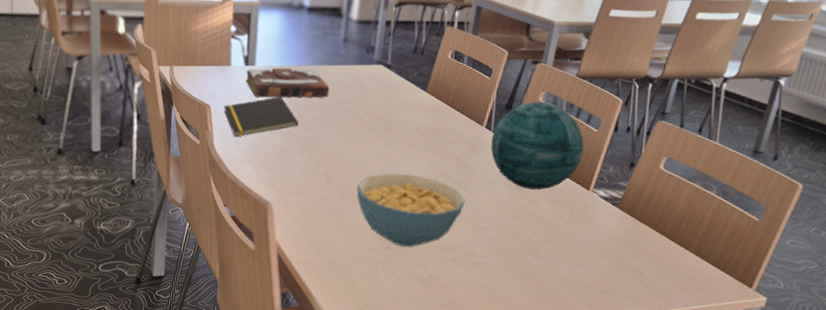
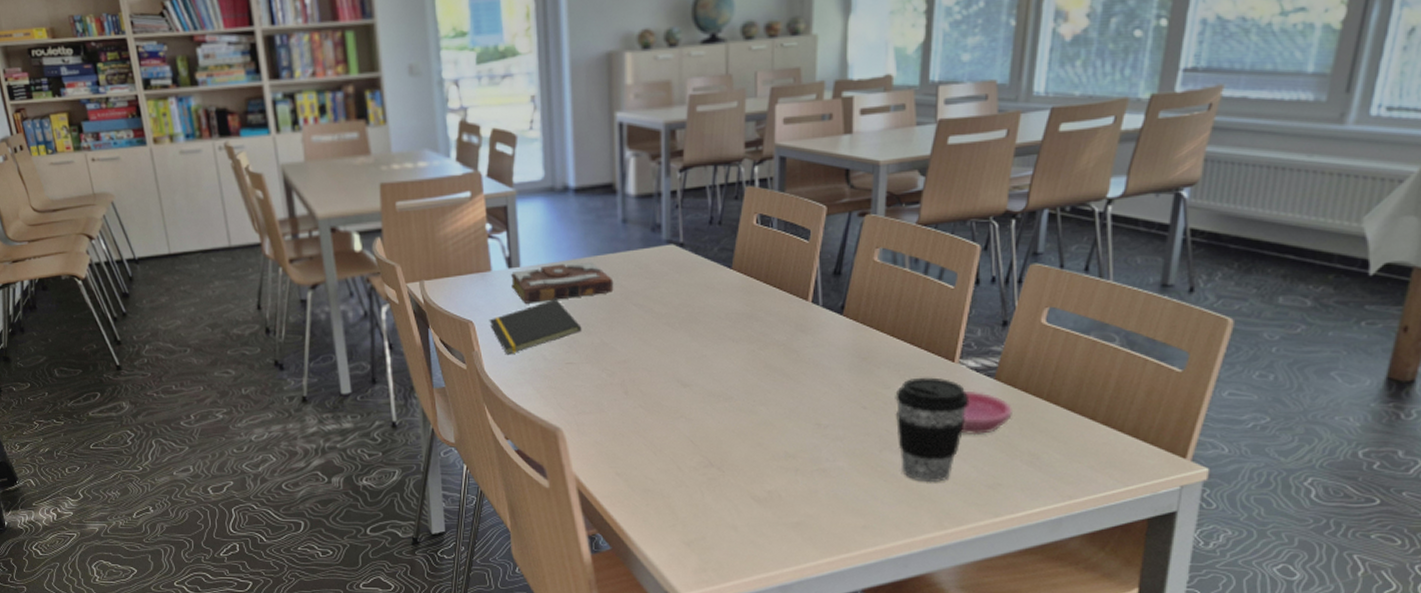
cereal bowl: present [356,173,465,248] -> none [663,371,799,462]
decorative orb: present [491,101,584,190] -> none [821,260,940,370]
coffee cup: none [536,199,597,284] -> present [895,377,970,483]
saucer: none [586,214,629,251] -> present [961,390,1014,436]

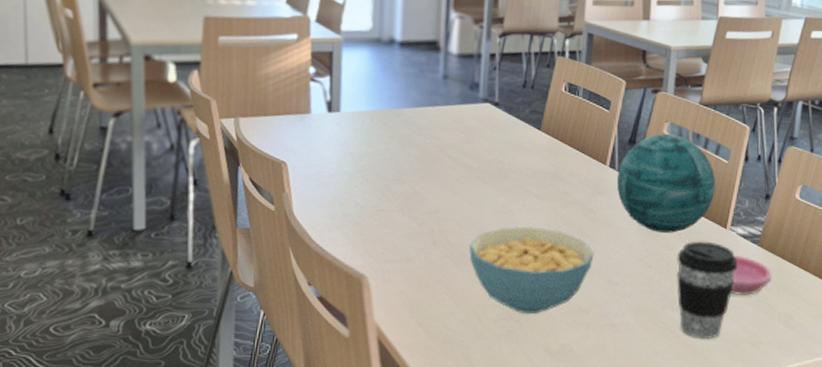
notepad: present [489,299,582,355] -> none [303,146,396,199]
book: present [510,261,614,303] -> none [329,112,431,149]
cereal bowl: none [663,371,799,462] -> present [469,226,594,315]
decorative orb: none [821,260,940,370] -> present [616,133,716,233]

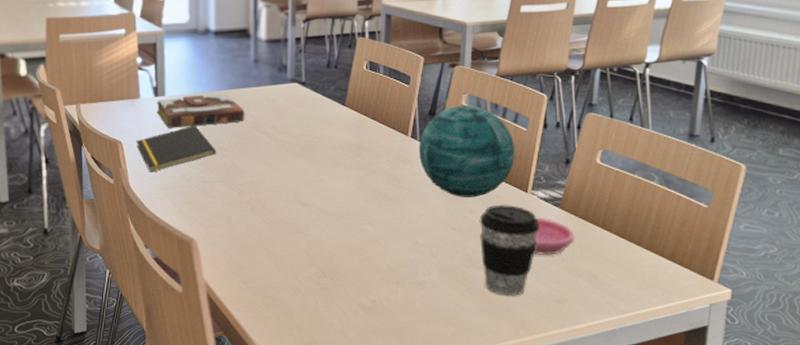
notepad: none [303,146,396,199] -> present [136,125,216,172]
book: none [329,112,431,149] -> present [156,94,245,128]
cereal bowl: present [469,226,594,315] -> none [285,194,400,274]

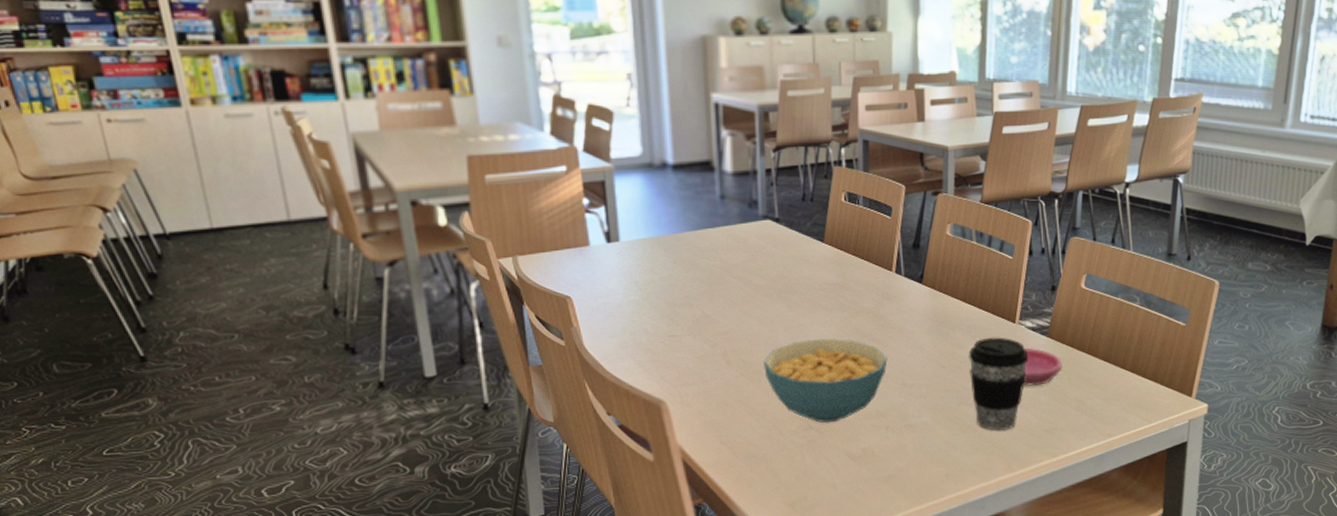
notepad: present [136,125,216,172] -> none [588,273,683,330]
book: present [156,94,245,128] -> none [609,236,714,278]
cereal bowl: none [285,194,400,274] -> present [764,338,888,423]
decorative orb: present [418,104,515,198] -> none [903,234,1002,333]

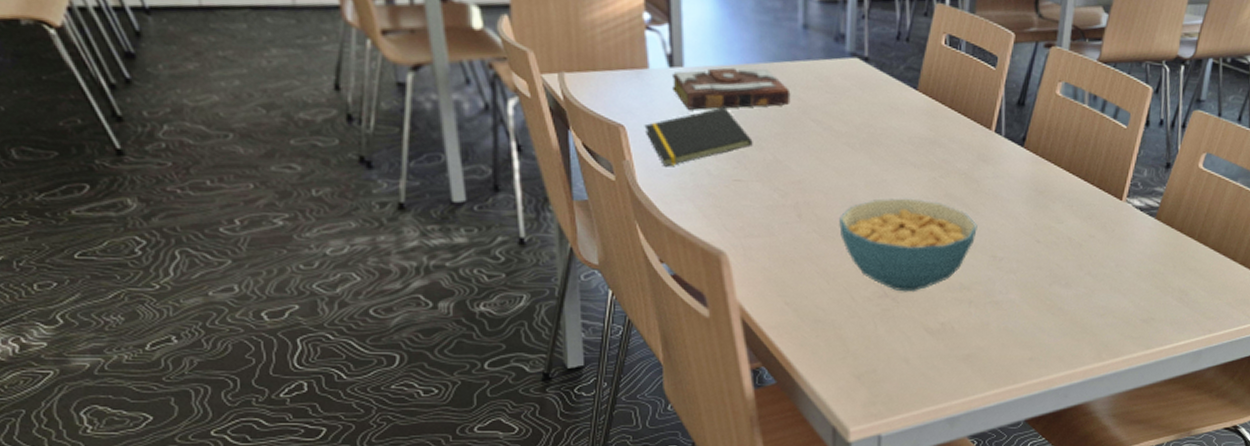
notepad: none [588,273,683,330] -> present [644,107,753,167]
book: none [609,236,714,278] -> present [671,67,791,110]
coffee cup: present [968,337,1029,432] -> none [1066,213,1133,317]
saucer: present [1023,347,1063,387] -> none [1123,228,1170,272]

